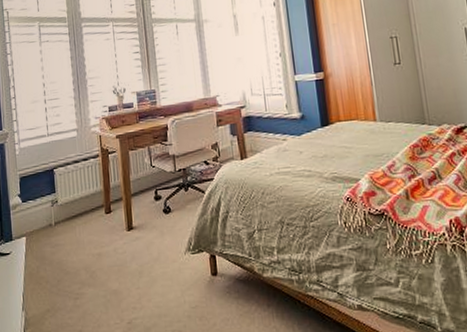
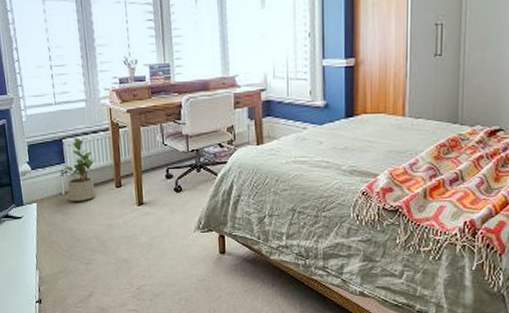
potted plant: none [56,166,86,232] -> present [65,138,96,201]

